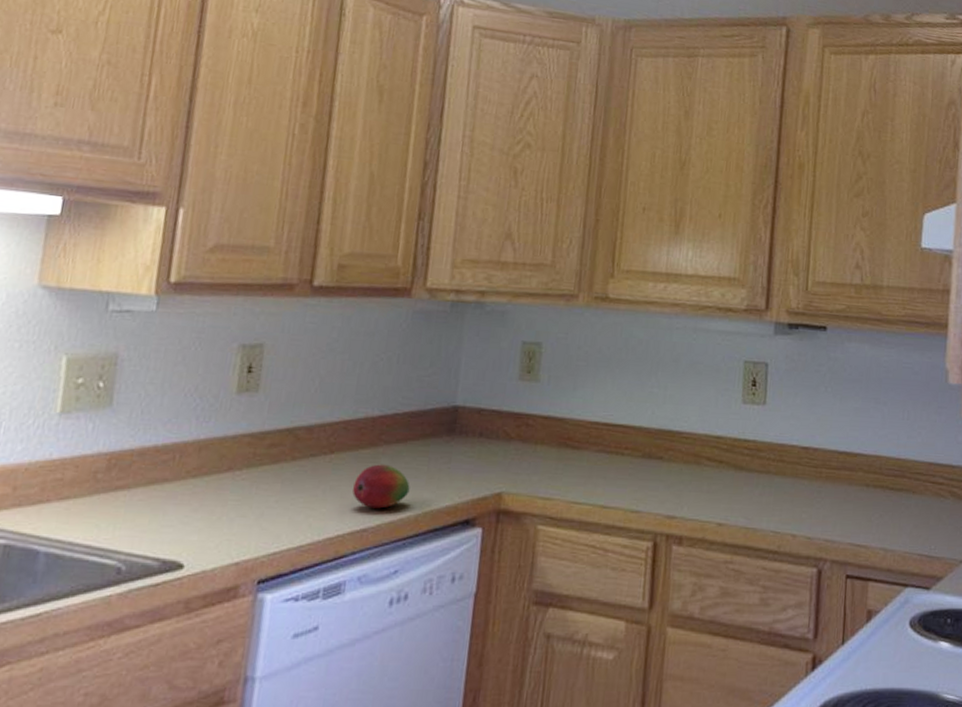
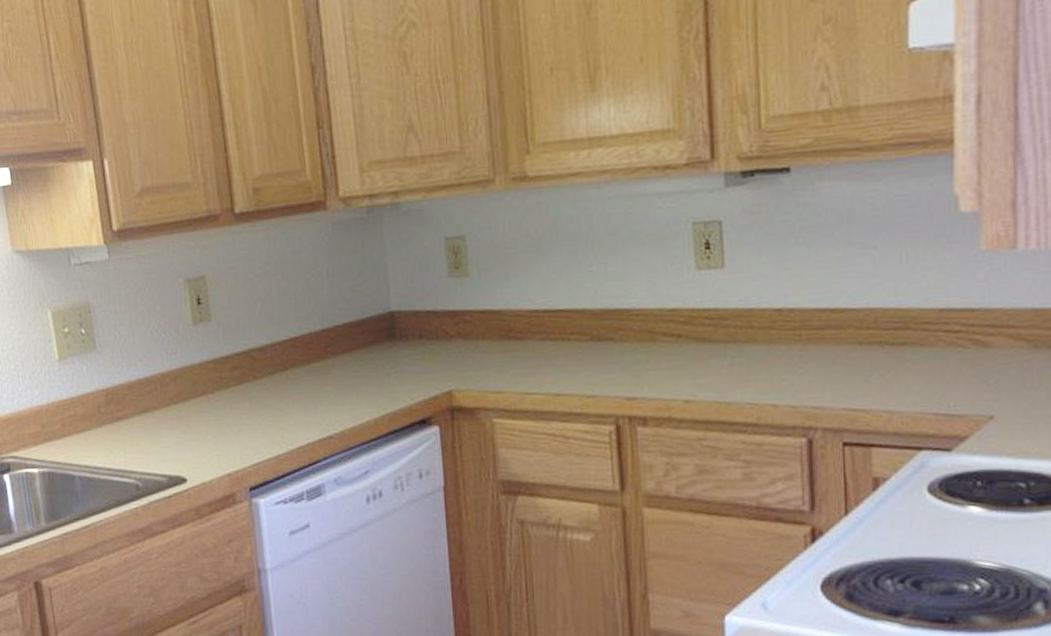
fruit: present [353,464,410,509] -> none [312,375,364,417]

